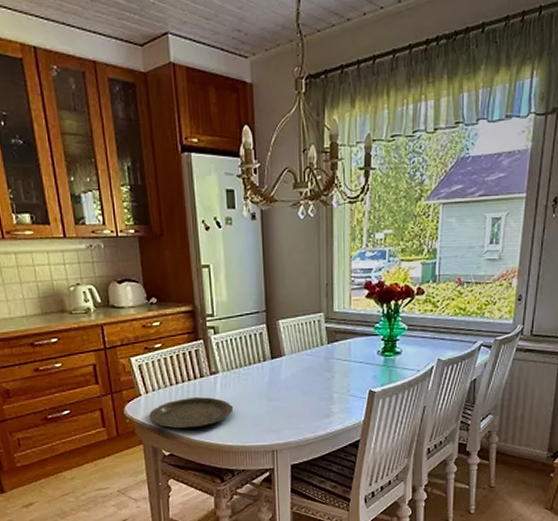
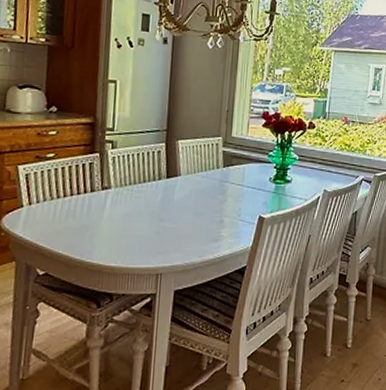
plate: present [149,396,234,429] -> none [28,211,122,246]

